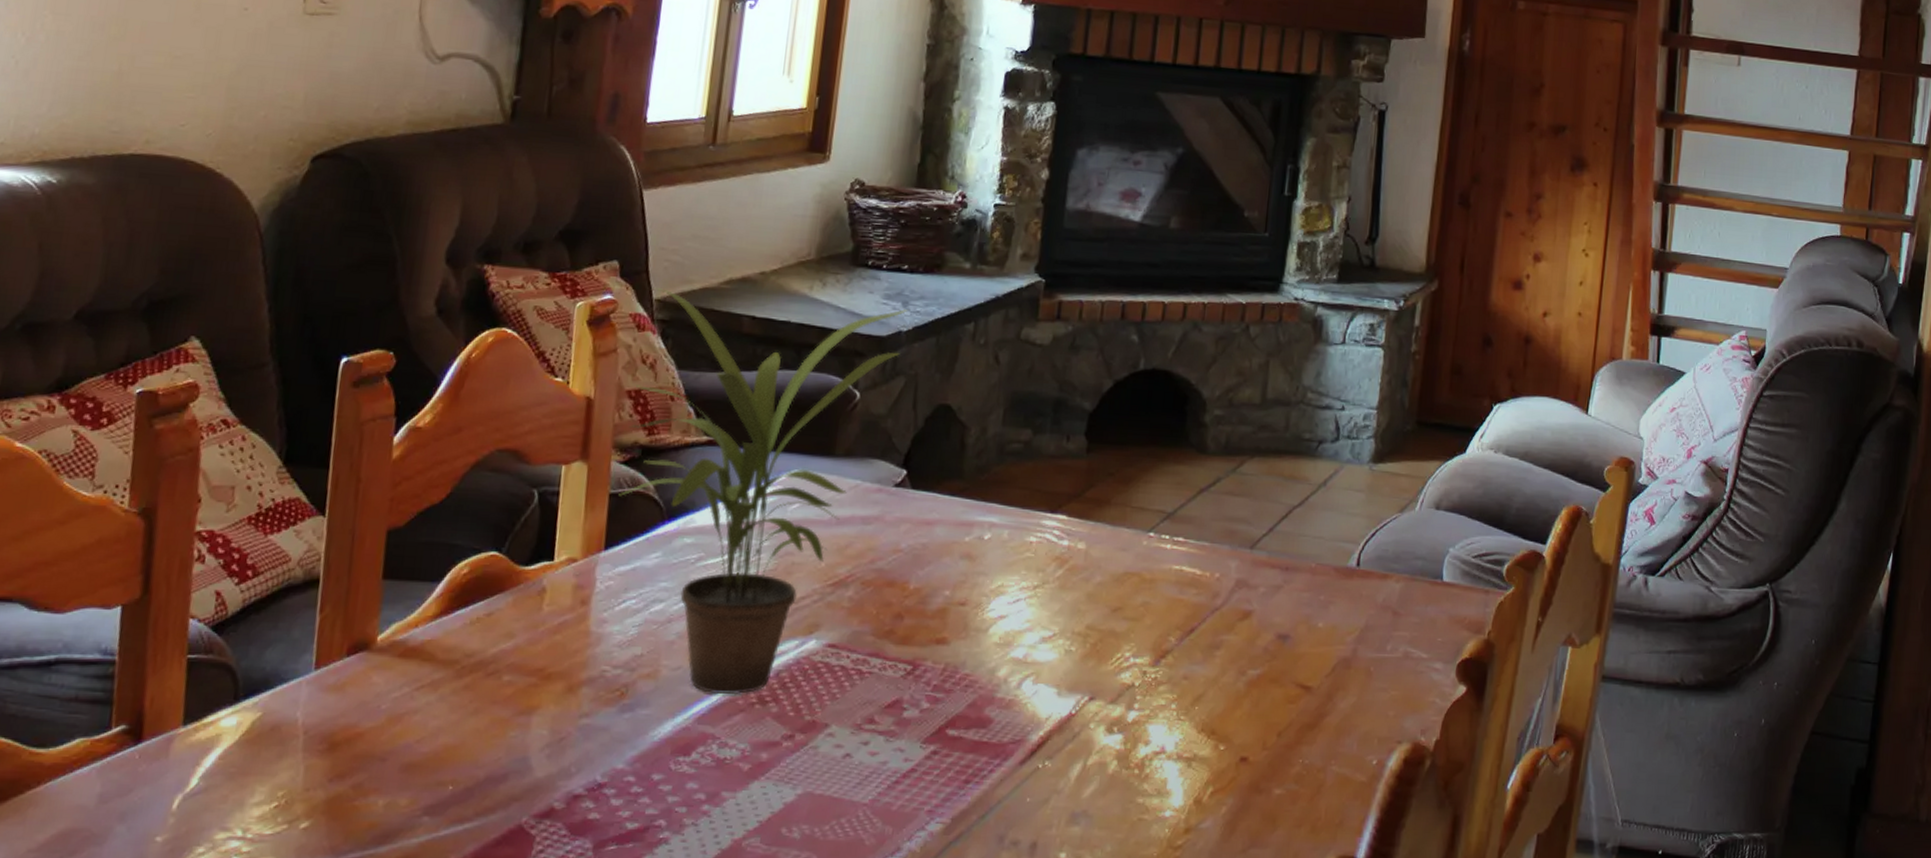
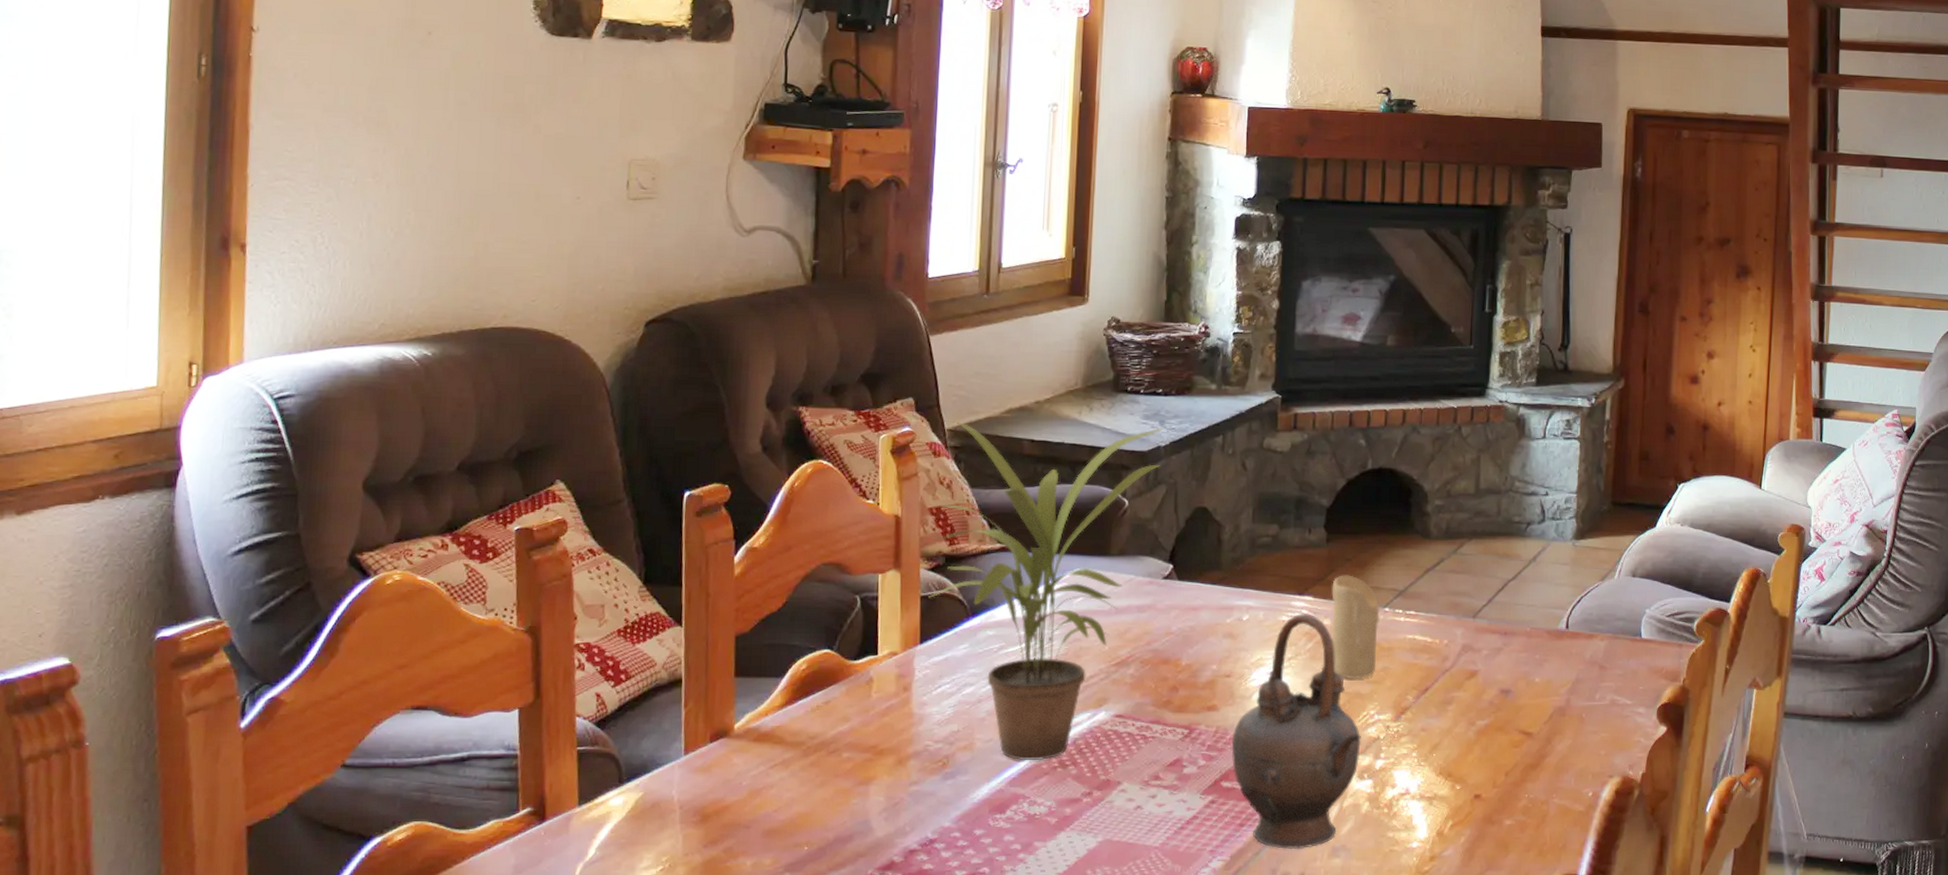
teapot: none [961,534,1113,814] -> present [1231,613,1361,850]
candle: none [1085,491,1144,615] -> present [1332,575,1380,679]

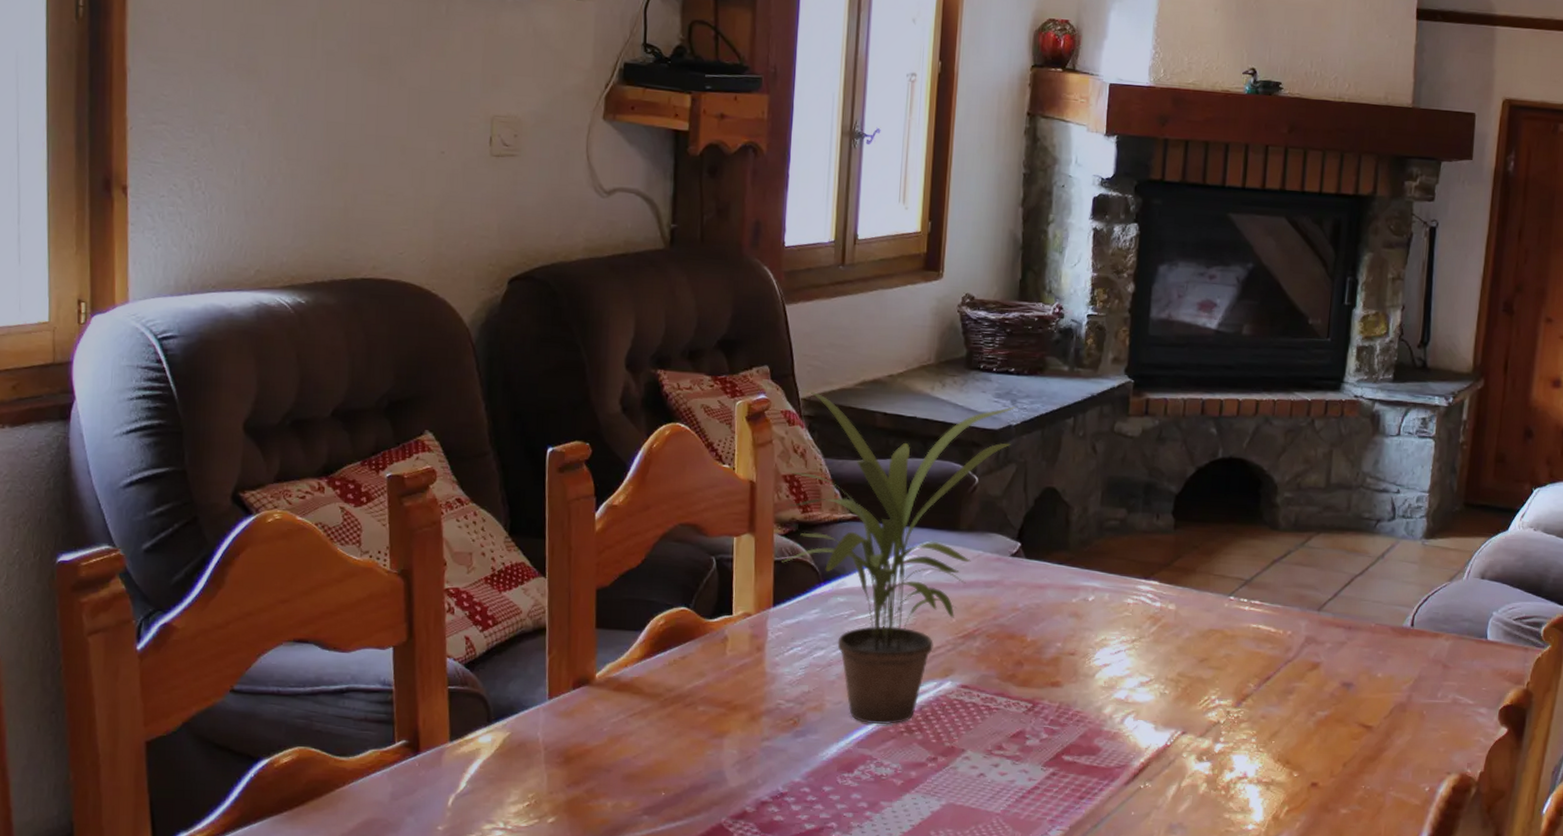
teapot: present [1231,613,1361,850] -> none [1074,597,1202,825]
candle: present [1332,575,1380,679] -> none [1176,561,1225,664]

